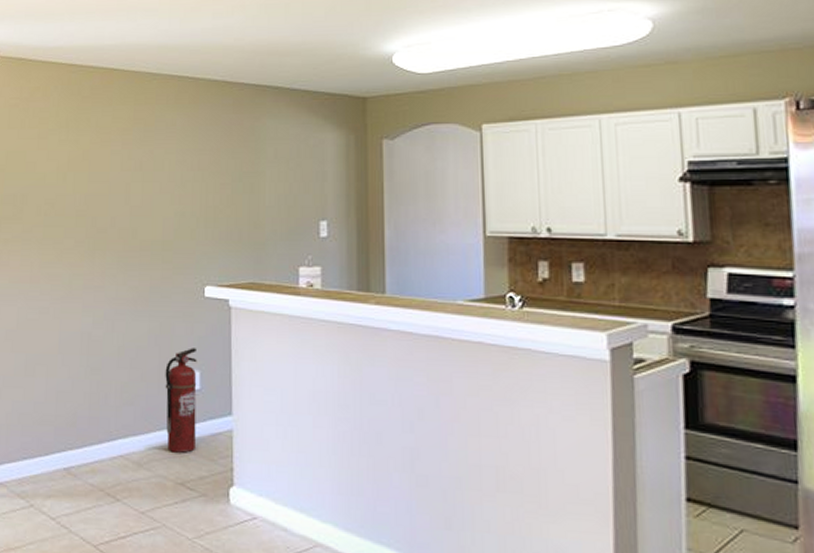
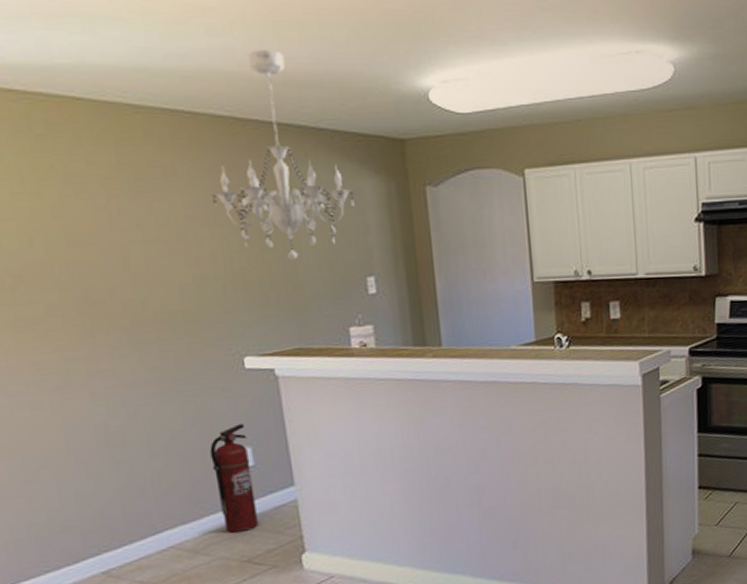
chandelier: none [199,27,316,203] -> present [212,50,355,261]

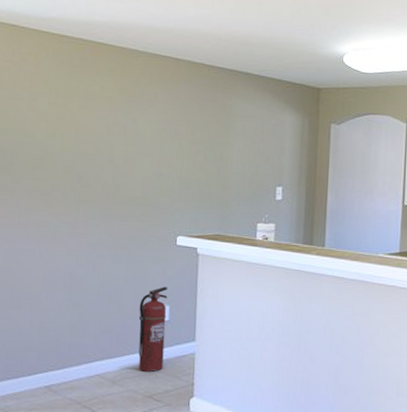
chandelier: present [212,50,355,261] -> none [177,19,277,169]

